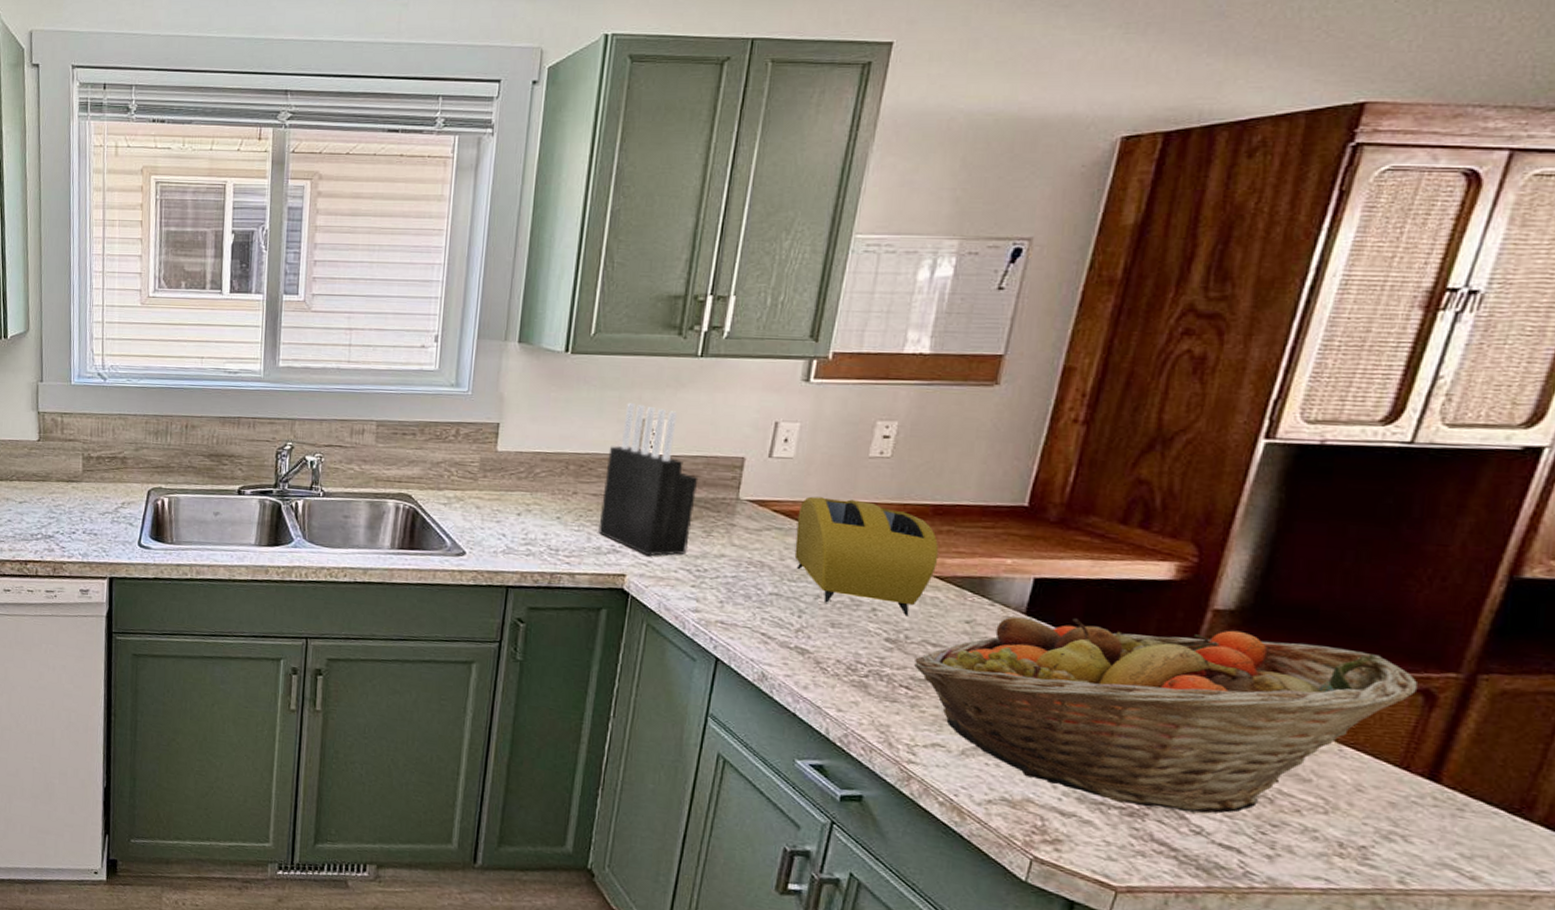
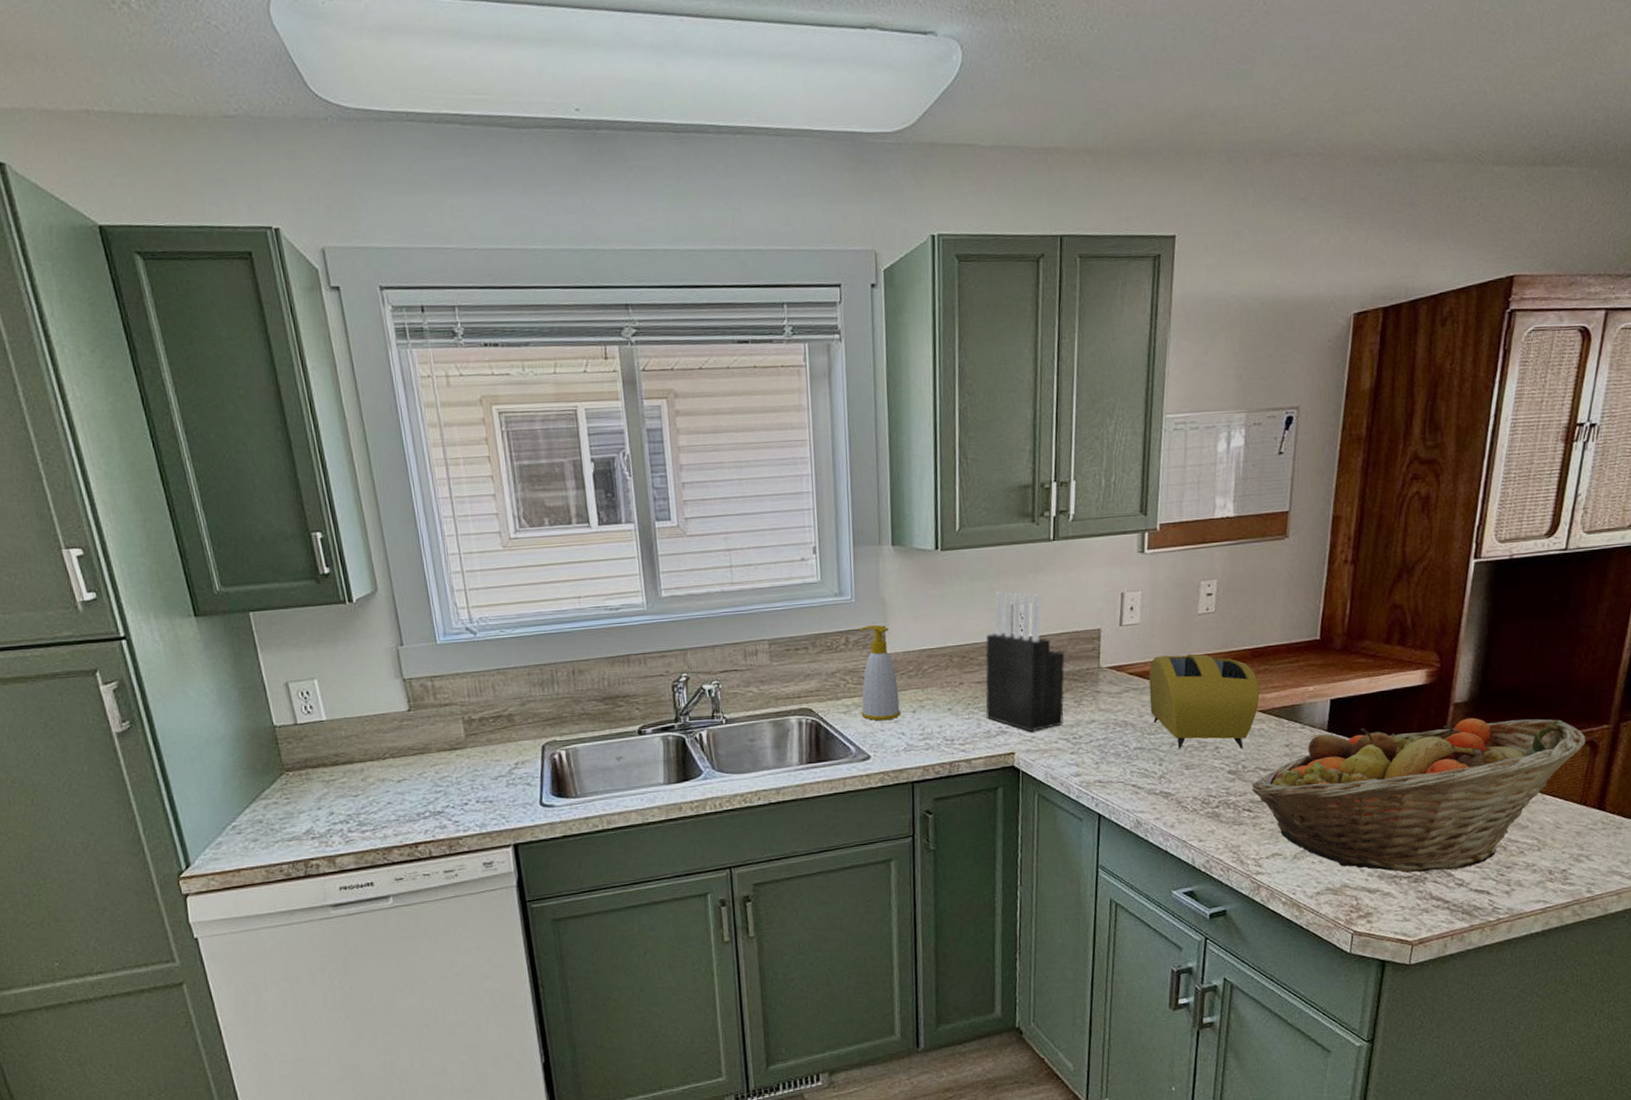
soap bottle: none [462,419,505,519] -> present [859,624,901,721]

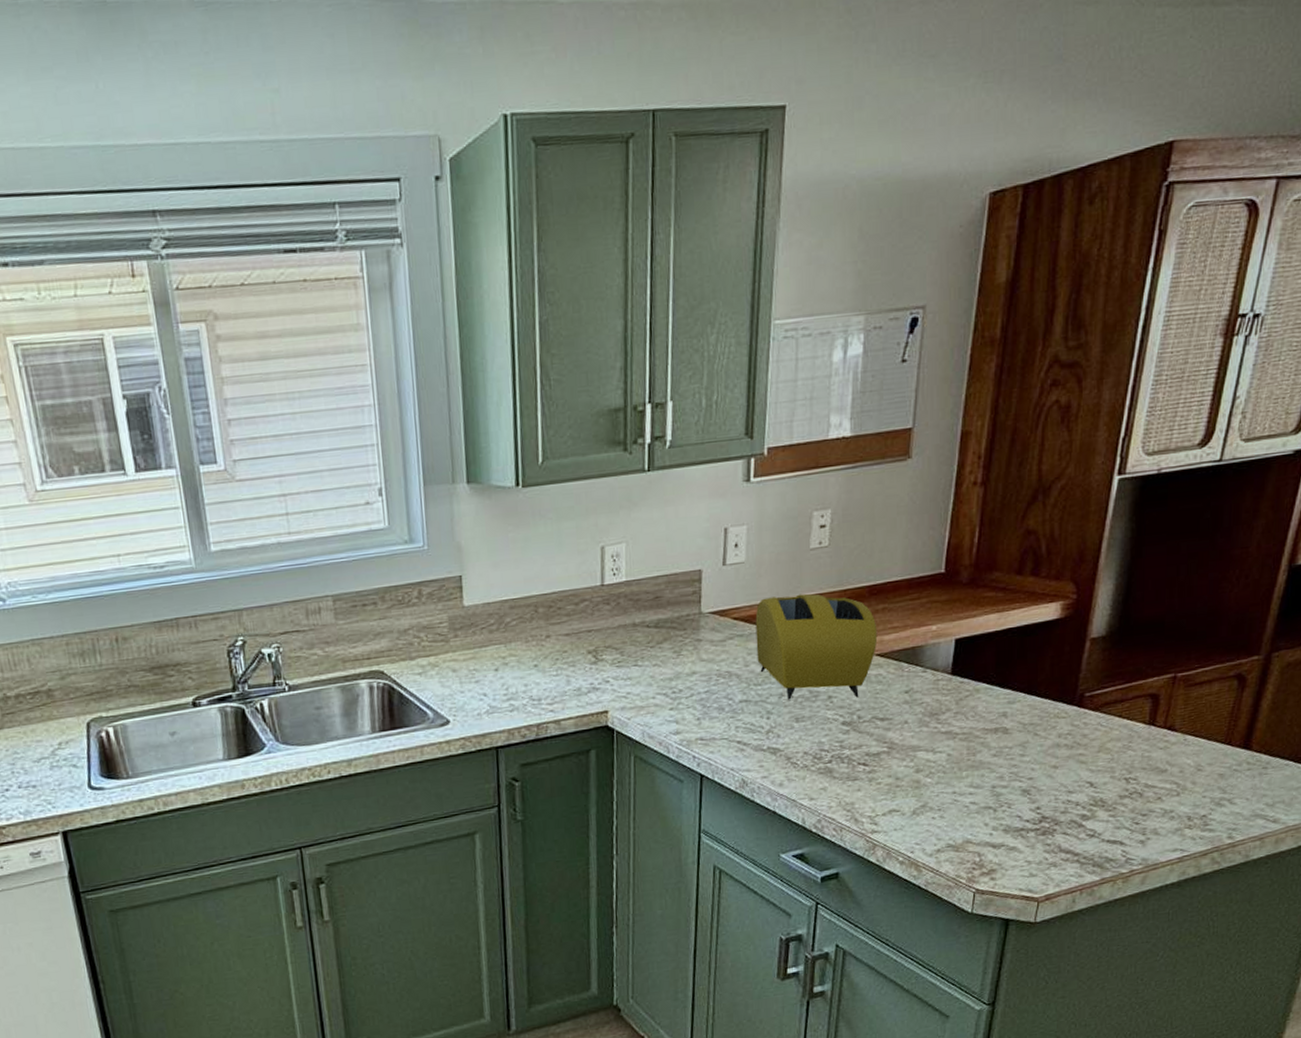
soap bottle: present [859,624,901,721] -> none [433,574,482,682]
knife block: present [985,590,1065,732] -> none [574,530,662,688]
fruit basket: present [1252,717,1586,873] -> none [868,651,1234,825]

